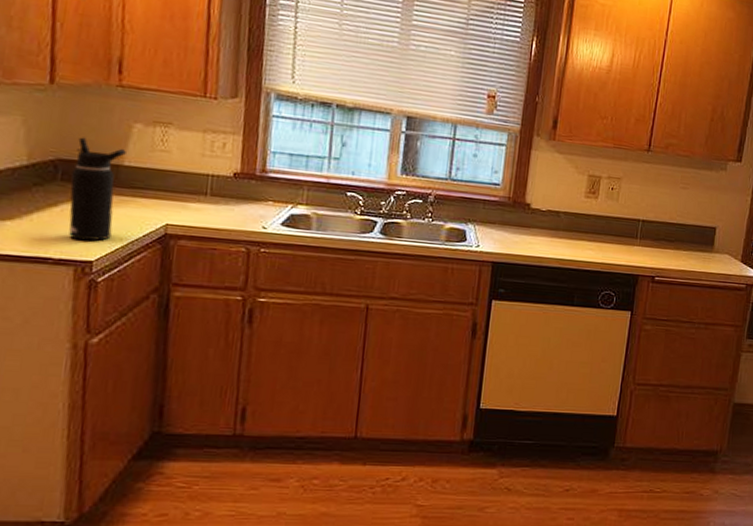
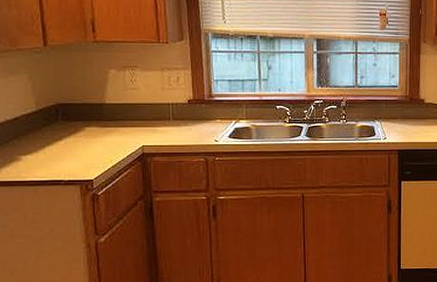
water bottle: present [69,137,126,242] -> none [69,85,106,165]

